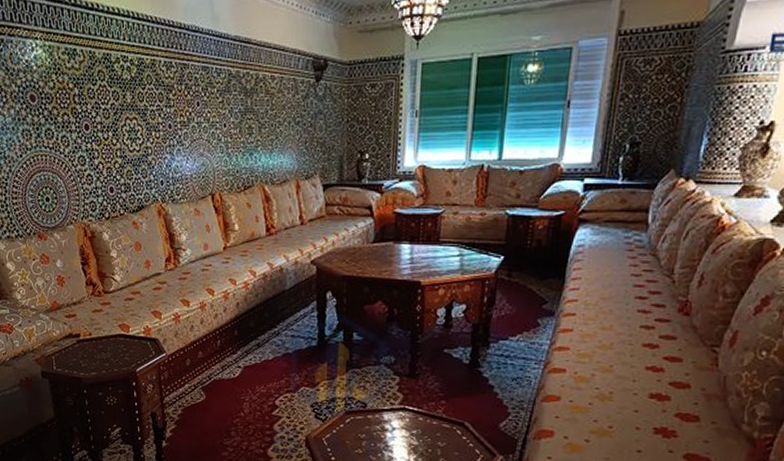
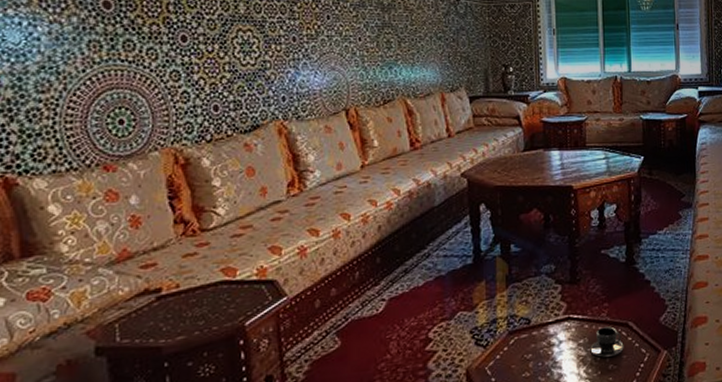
teacup: none [422,422,457,451] -> present [590,326,624,357]

